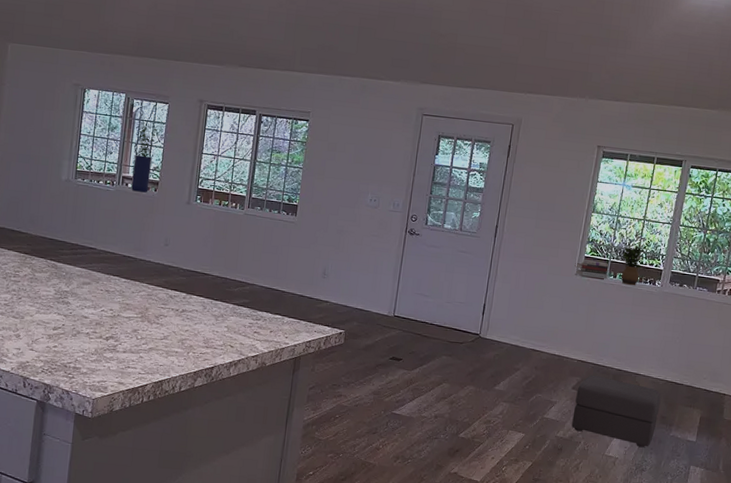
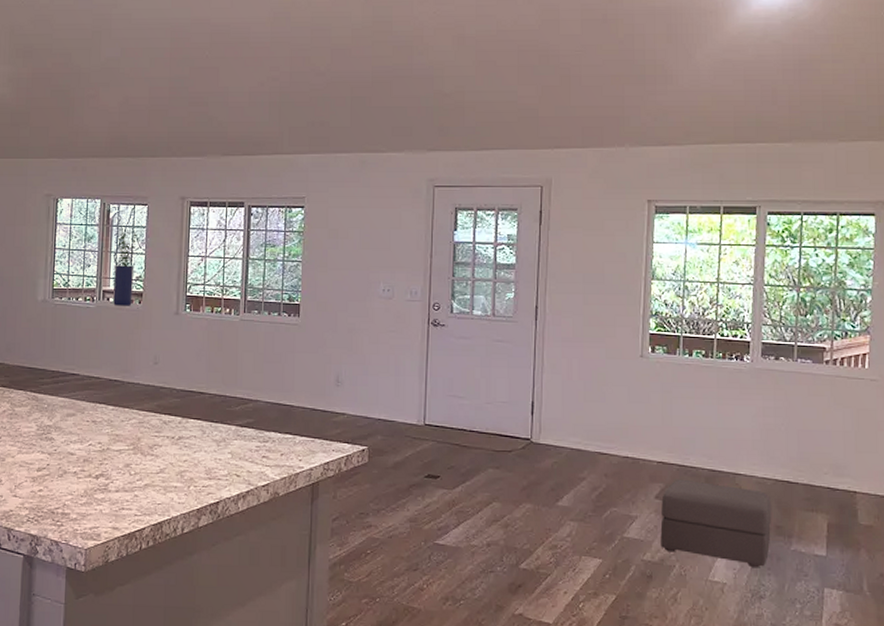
books: present [575,259,608,281] -> none [638,337,681,361]
potted plant: present [621,245,644,286] -> none [696,314,723,364]

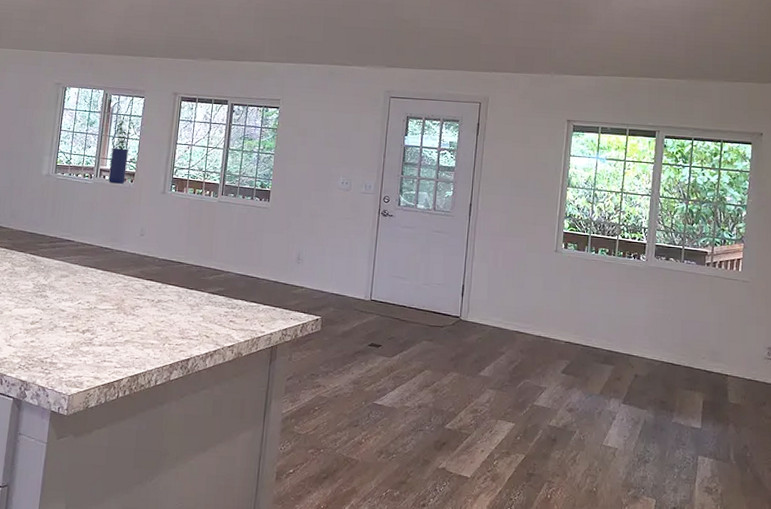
ottoman: present [660,479,772,568] -> none [564,357,658,437]

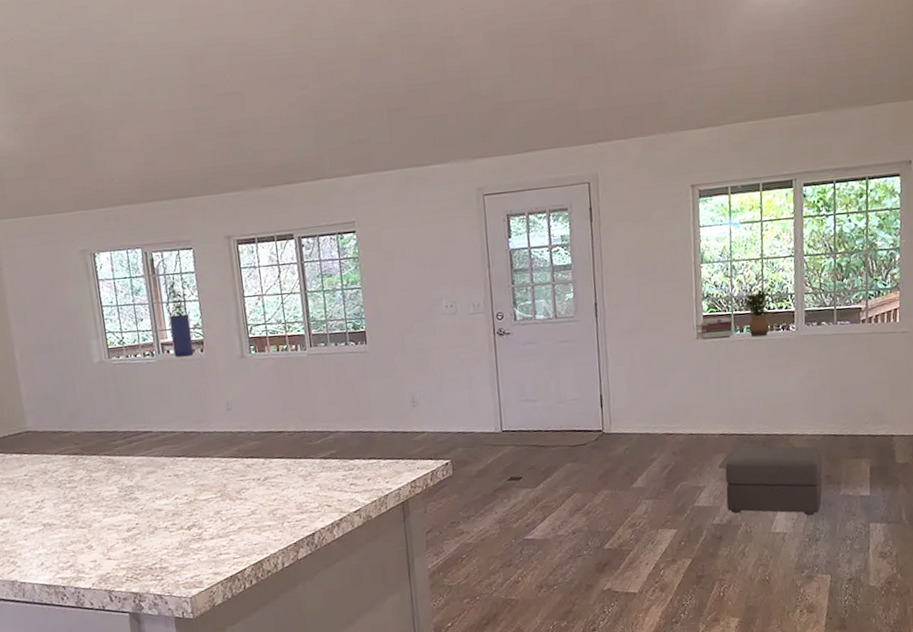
books: none [554,235,589,257] -> present [693,317,734,340]
ottoman: none [564,357,658,437] -> present [725,446,823,516]
potted plant: none [602,218,624,261] -> present [745,289,770,338]

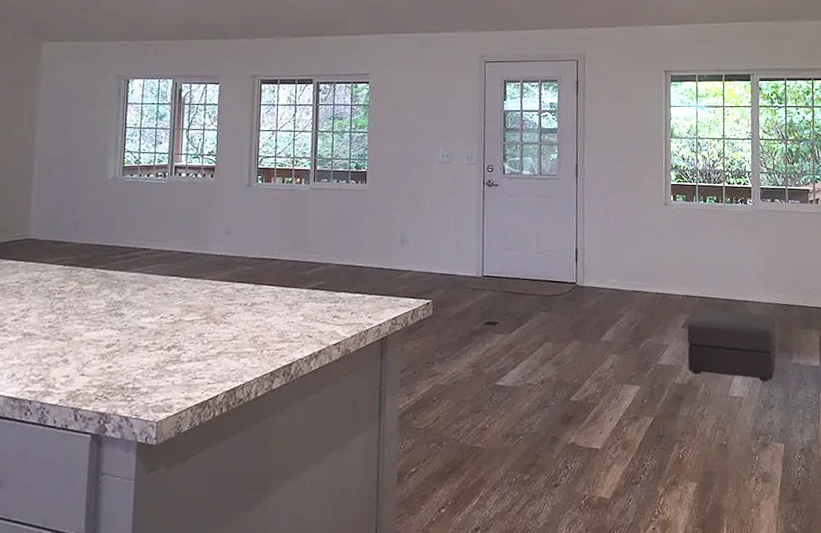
vase: present [166,277,194,358] -> none [185,108,209,181]
books: present [693,317,734,340] -> none [662,187,698,207]
potted plant: present [745,289,770,338] -> none [708,165,730,208]

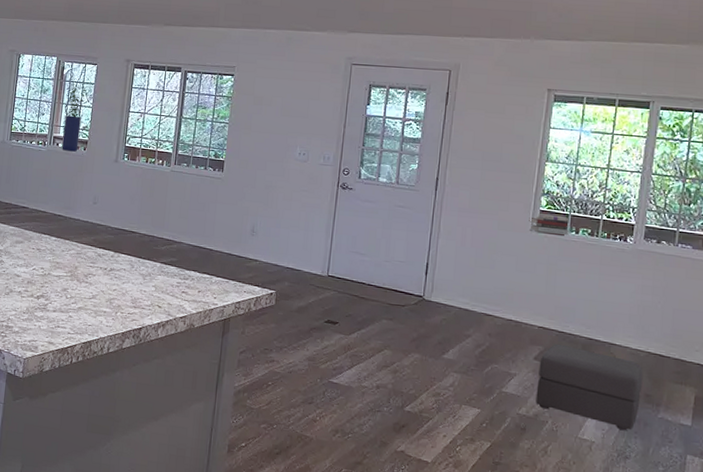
vase: none [185,108,209,181] -> present [62,86,86,152]
books: none [662,187,698,207] -> present [529,213,569,237]

